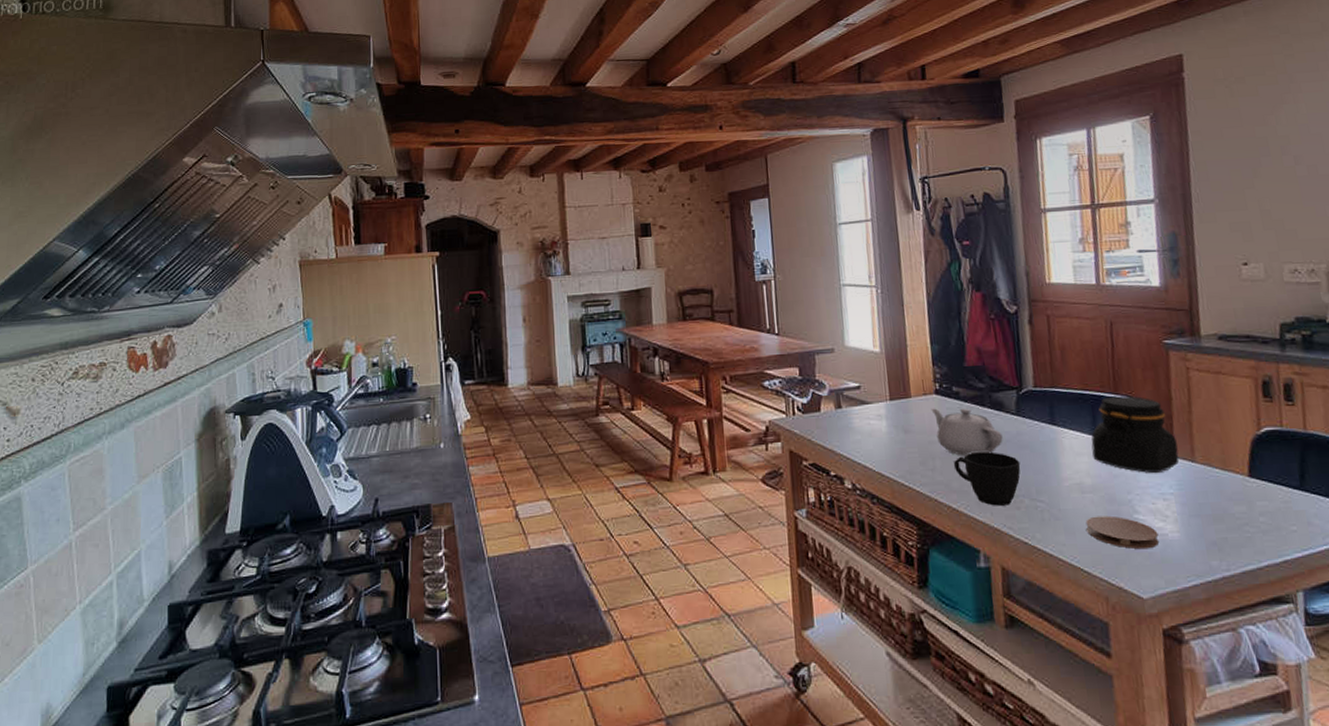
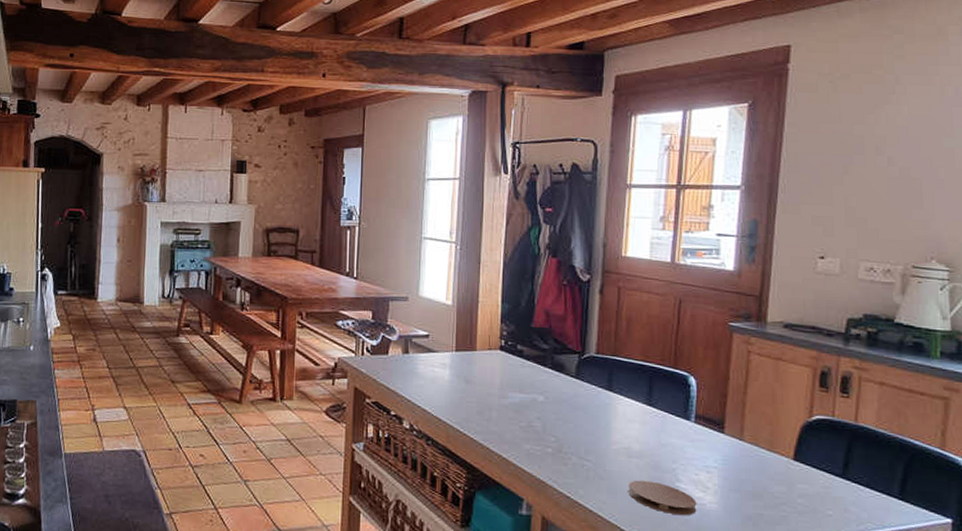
teapot: present [931,408,1003,456] -> none [494,363,559,411]
cup: present [954,452,1021,506] -> none [510,408,573,461]
jar: present [1091,395,1180,474] -> none [644,370,728,448]

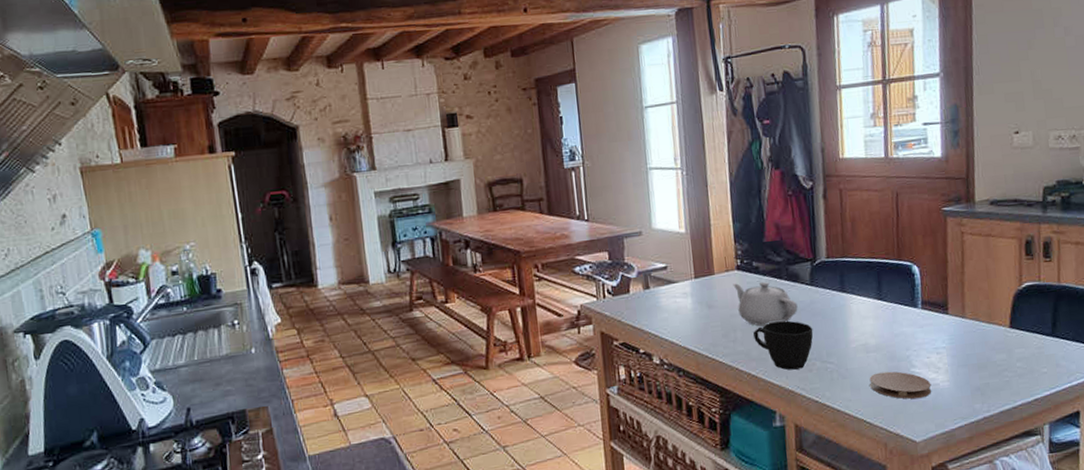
teapot: none [494,363,559,411] -> present [733,281,798,327]
cup: none [510,408,573,461] -> present [753,320,813,370]

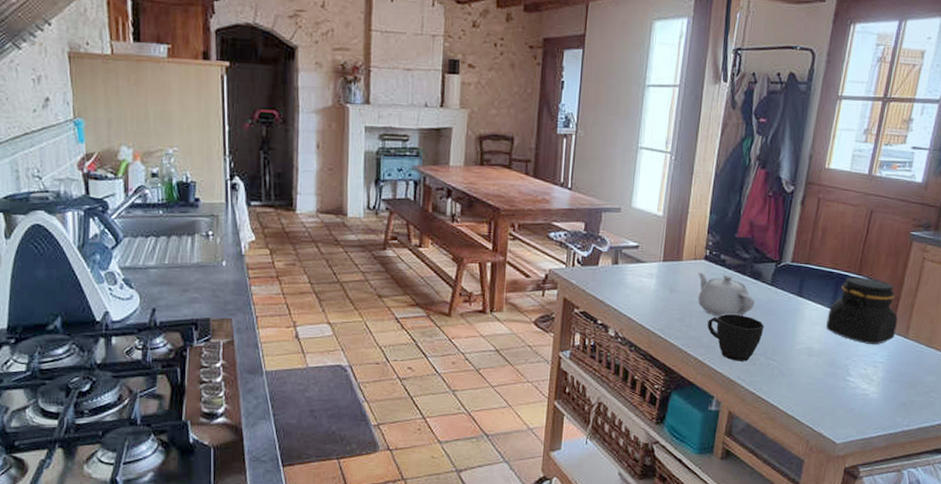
coaster: present [869,371,932,400] -> none [805,376,862,405]
jar: none [876,261,952,331] -> present [826,276,898,345]

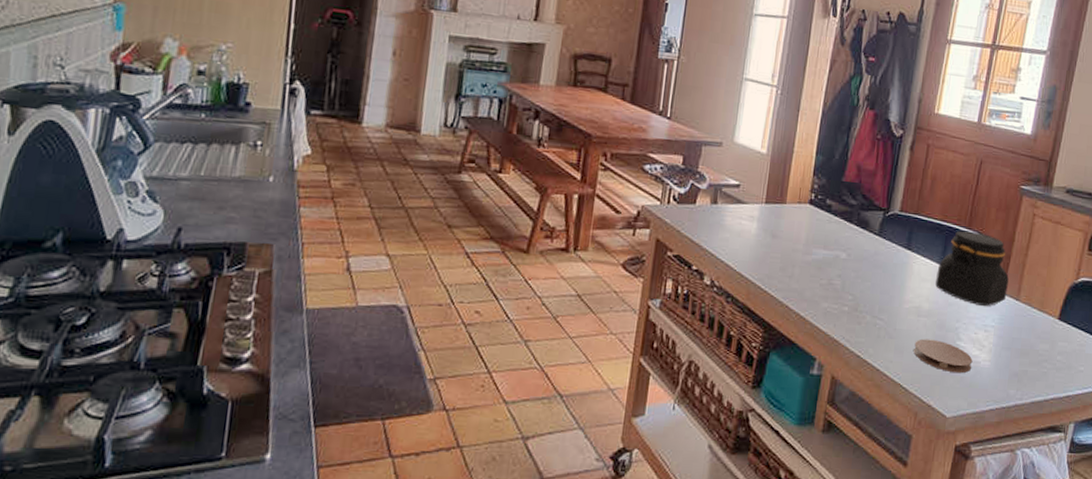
teapot: present [698,272,755,317] -> none [801,217,861,268]
cup: present [707,314,765,361] -> none [811,265,871,320]
coaster: none [805,376,862,405] -> present [914,338,973,374]

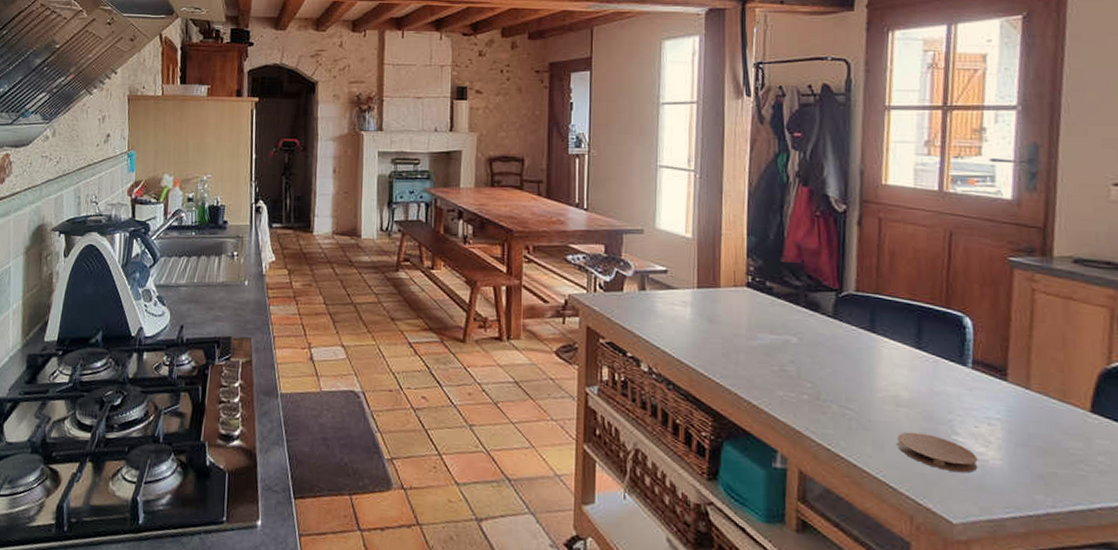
jar: present [935,230,1009,307] -> none [913,309,1012,397]

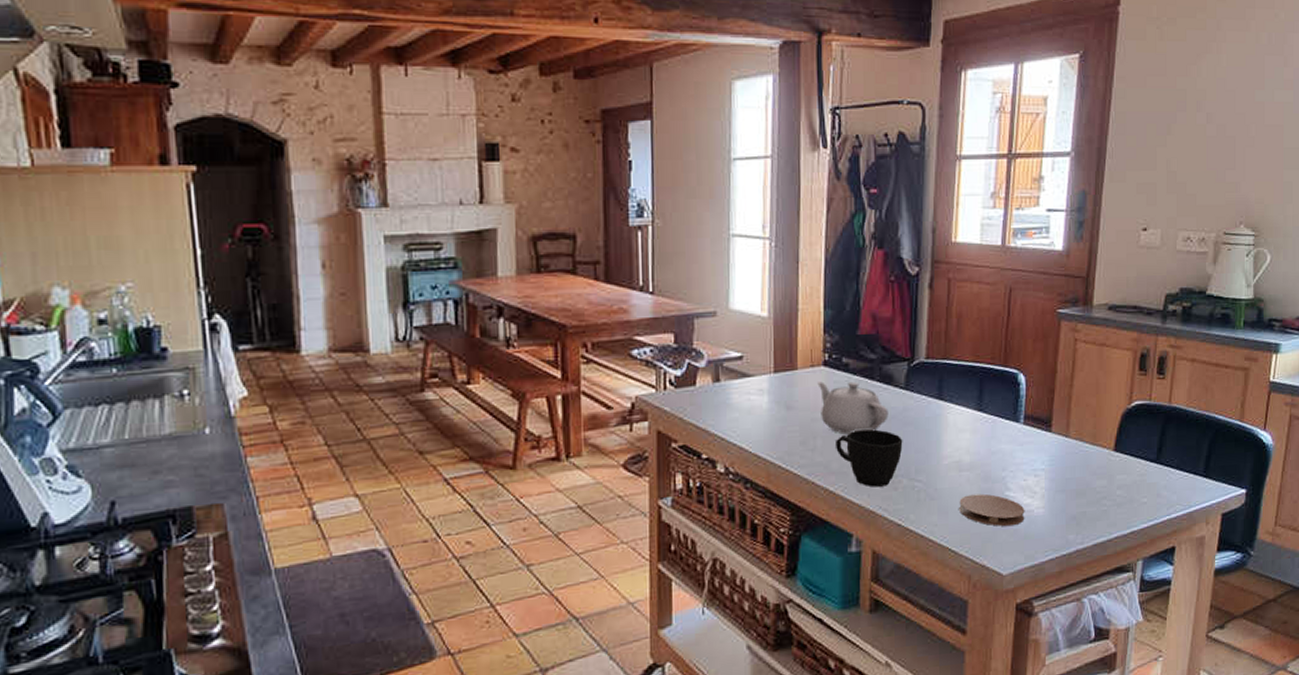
teapot: none [740,301,815,354] -> present [817,381,889,434]
cup: none [759,350,832,409] -> present [836,429,903,487]

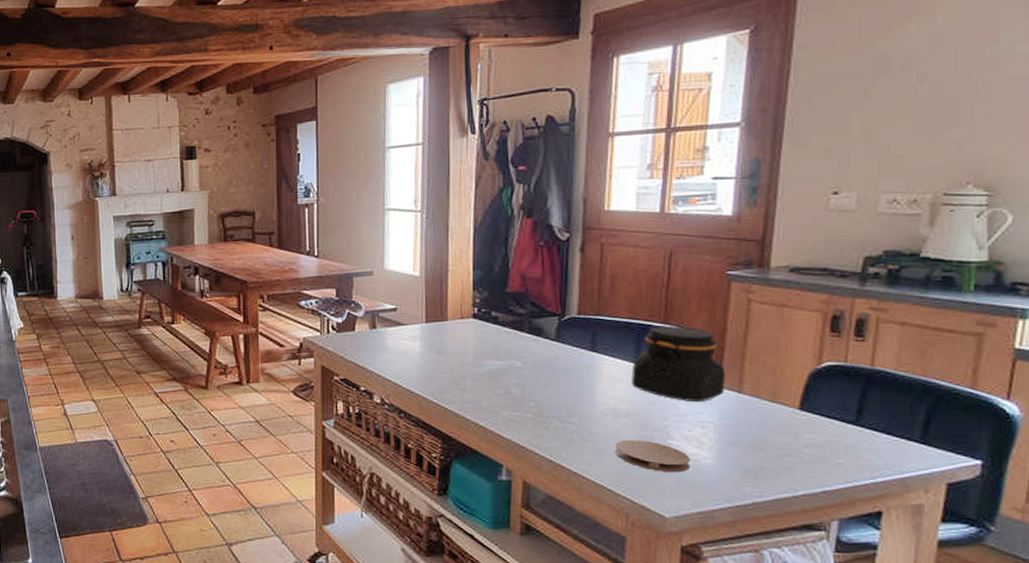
teapot: present [817,381,889,434] -> none [467,331,539,378]
cup: present [836,429,903,487] -> none [485,375,554,425]
jar: none [975,368,1055,450] -> present [632,326,725,403]

